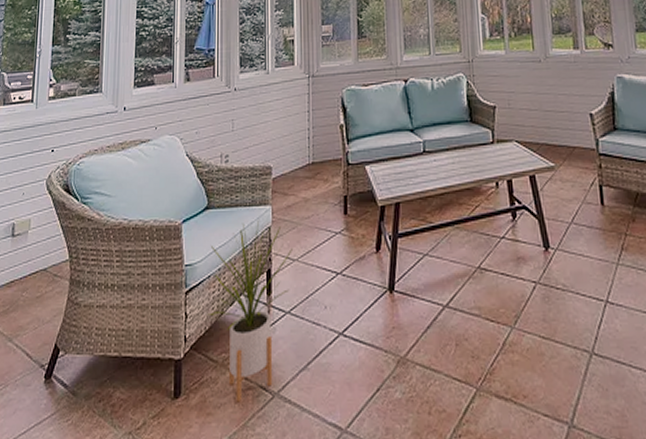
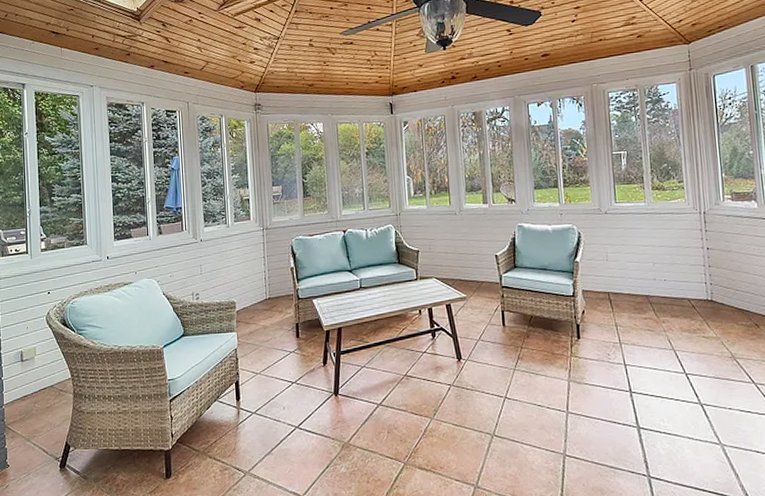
house plant: present [207,219,292,403] -> none [188,343,256,480]

